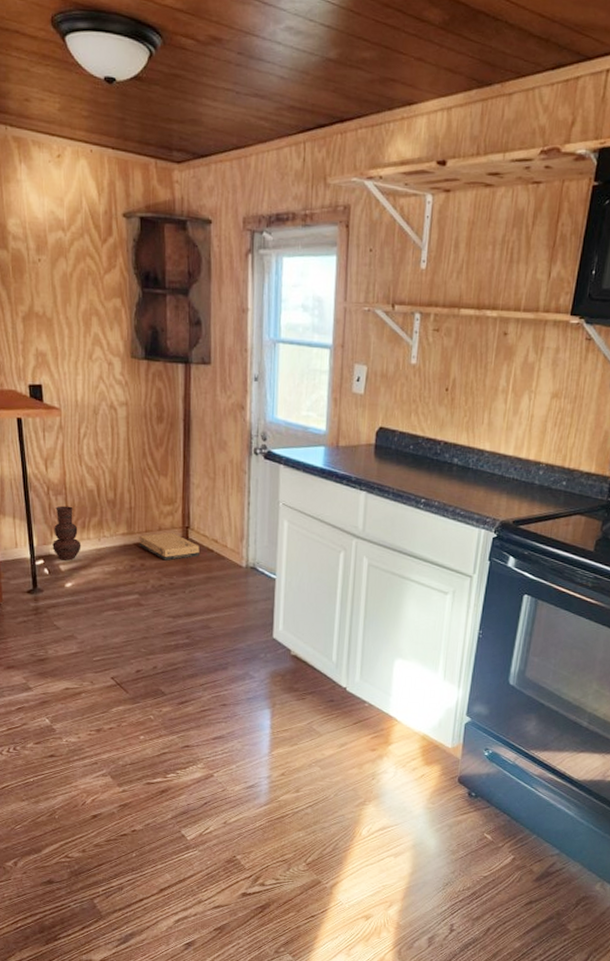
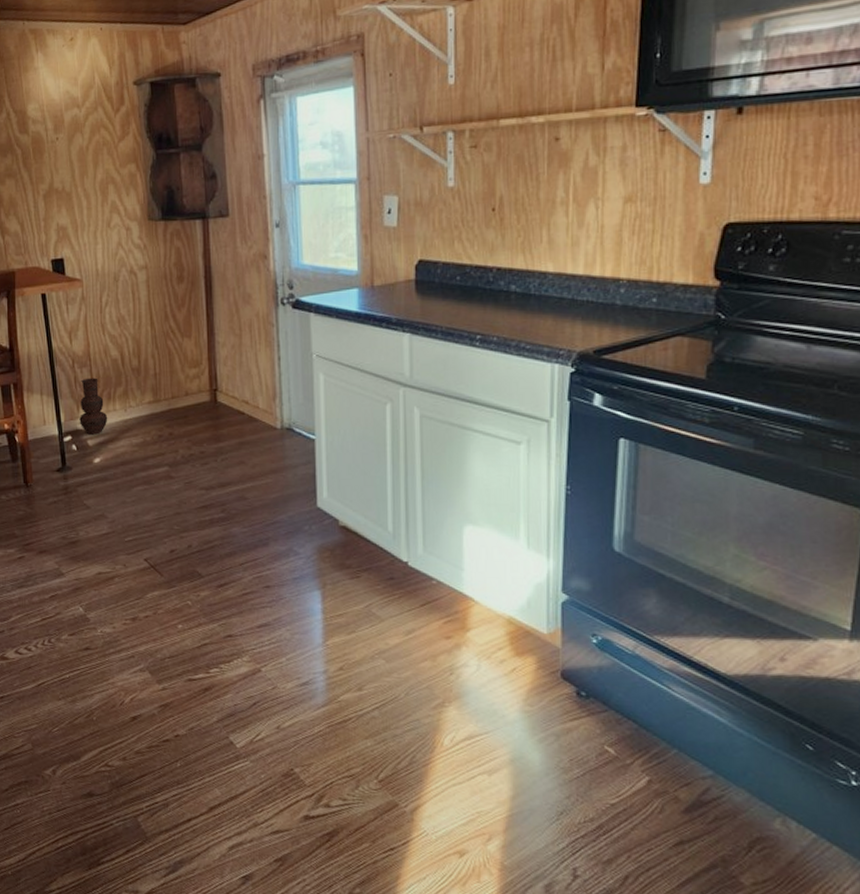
cardboard box: present [139,532,200,561] -> none [165,396,230,428]

